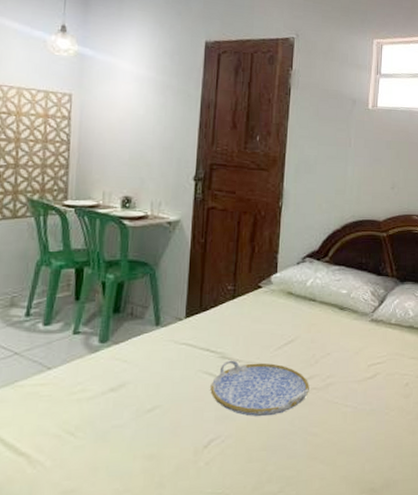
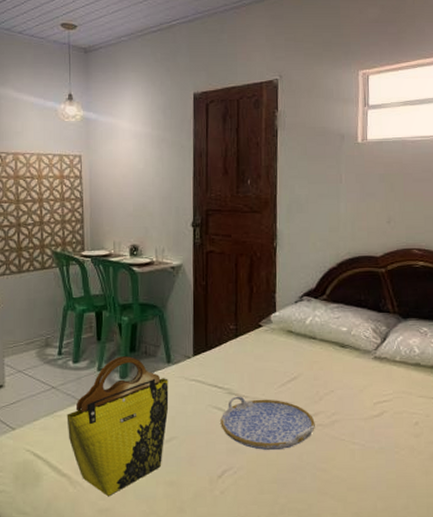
tote bag: none [30,318,156,475] -> present [66,356,169,496]

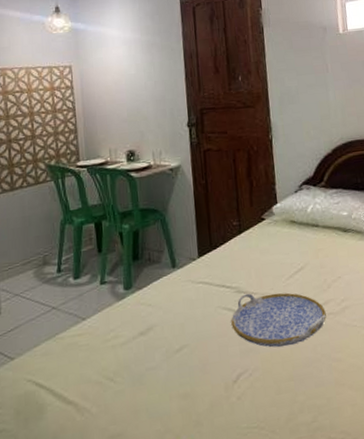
tote bag: present [66,356,169,496] -> none [69,265,177,419]

